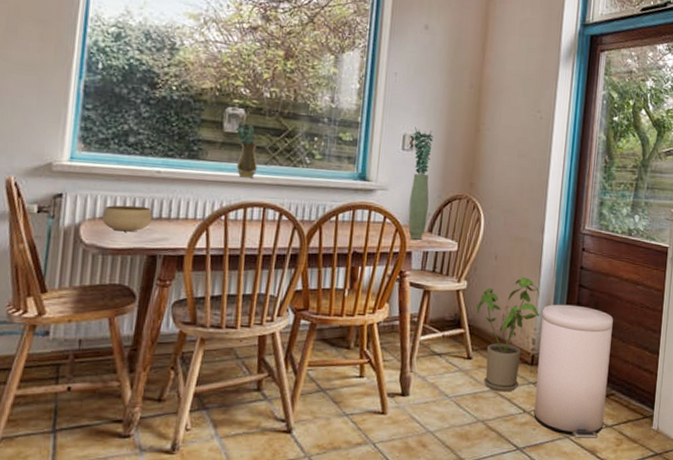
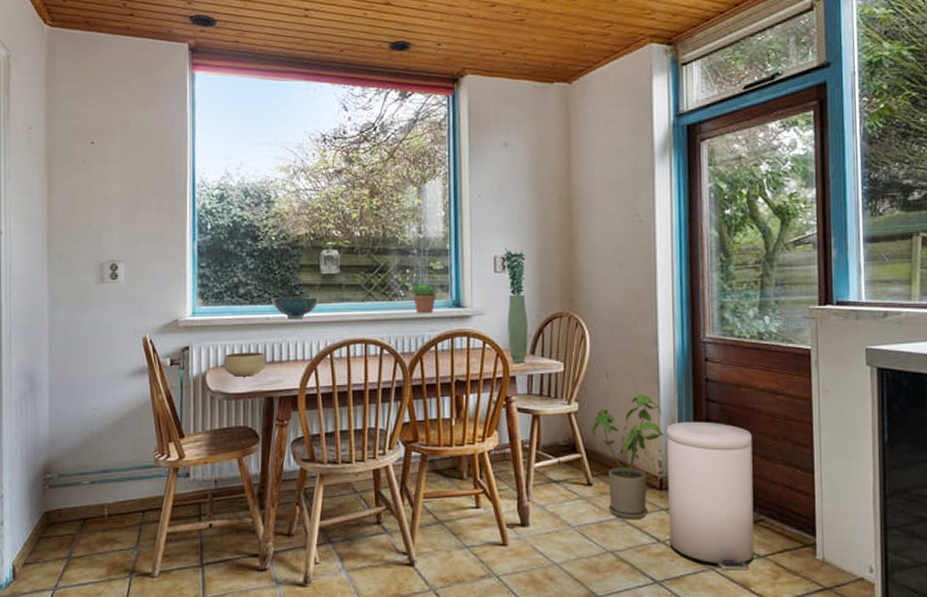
decorative bowl: none [165,150,219,175] -> present [272,297,319,318]
vase: present [235,120,258,178] -> none [331,262,355,316]
succulent plant: none [314,153,345,184] -> present [408,284,438,314]

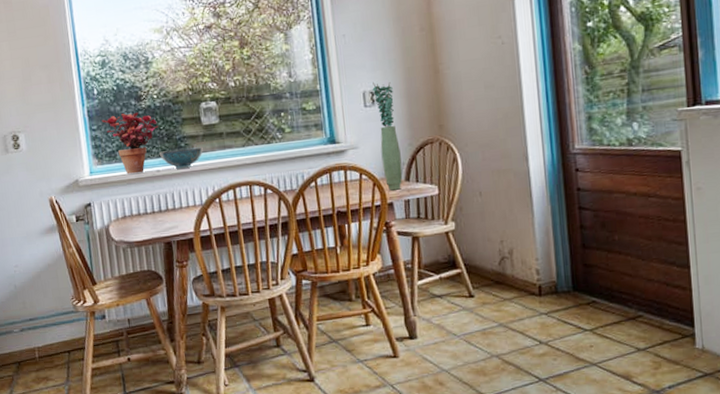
potted plant: none [212,252,274,319] -> present [101,112,159,174]
bowl: present [223,352,266,377] -> none [123,202,162,227]
succulent plant: present [408,284,438,314] -> none [284,124,313,154]
house plant: present [592,394,664,520] -> none [469,208,540,326]
pedal bin: present [667,421,755,572] -> none [542,229,635,366]

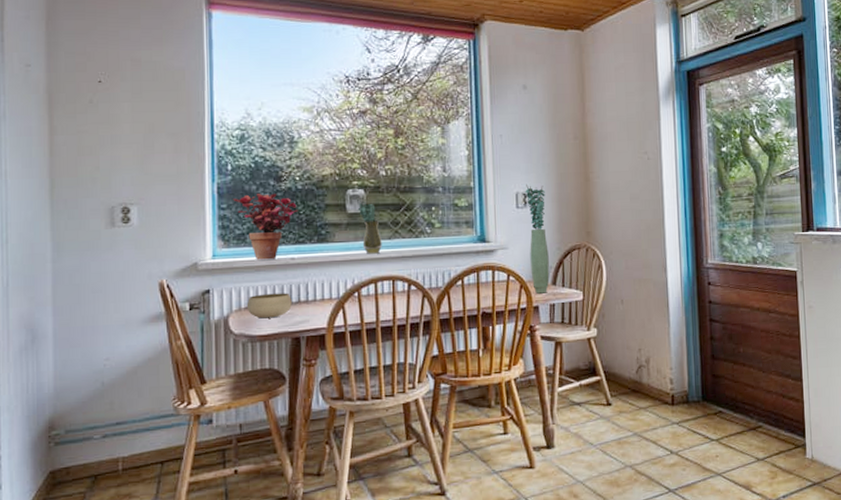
bowl: none [123,202,162,227] -> present [246,293,292,319]
decorative bowl: present [160,147,203,169] -> none [297,236,345,258]
vase: none [211,112,237,163] -> present [357,201,382,254]

